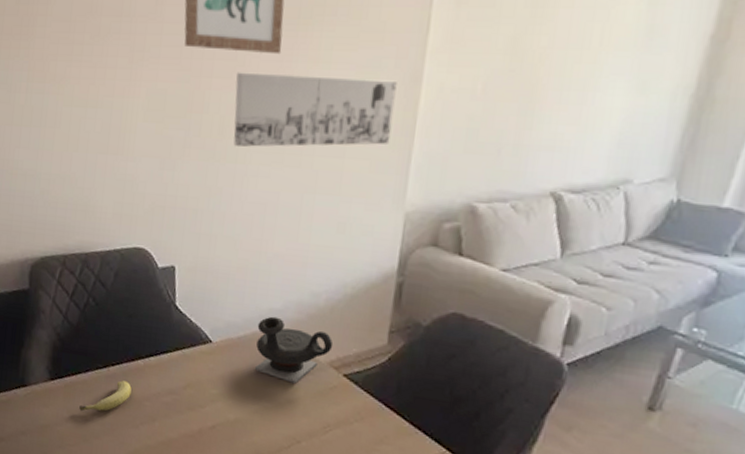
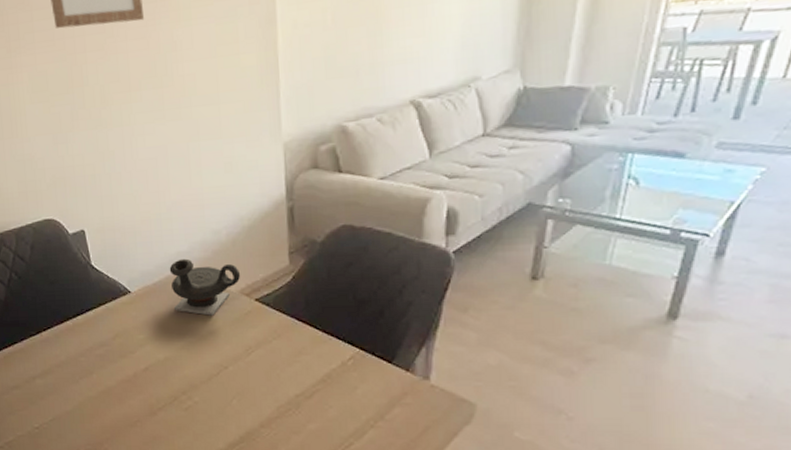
fruit: present [79,381,132,412] -> none [21,342,66,378]
wall art: present [233,72,397,147] -> none [108,25,258,111]

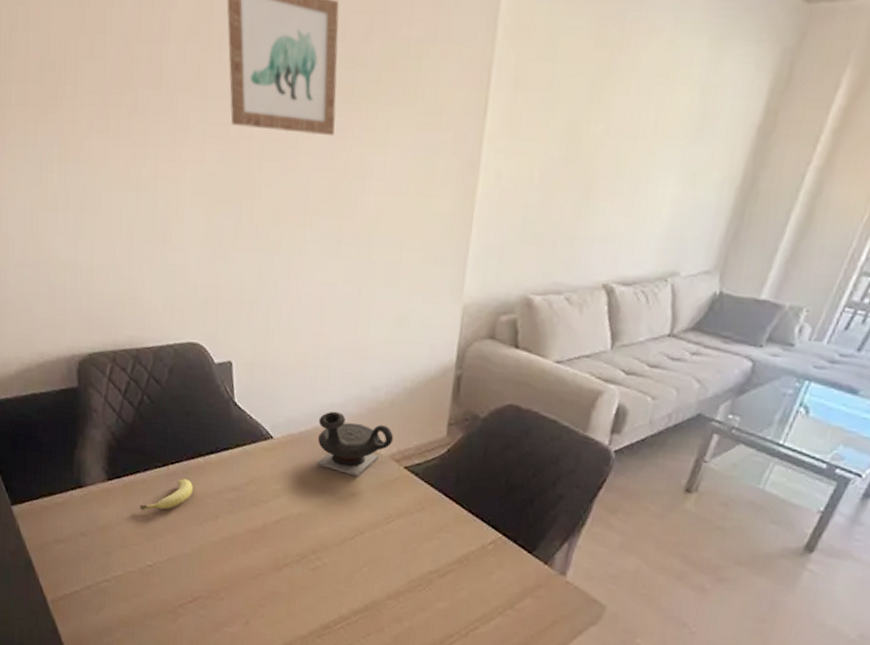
fruit: none [21,342,66,378] -> present [140,479,193,511]

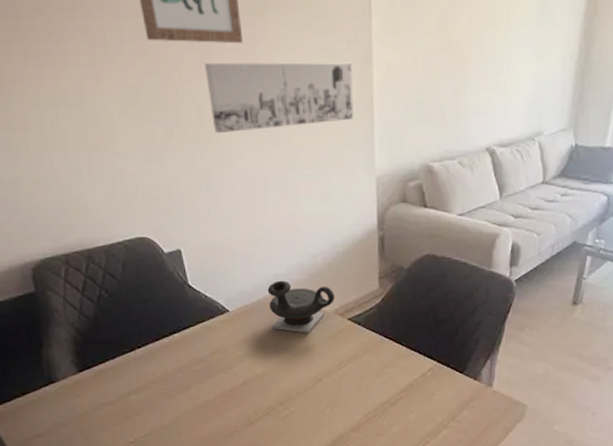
fruit: present [140,479,193,511] -> none [114,359,162,394]
wall art: none [287,154,454,236] -> present [205,62,354,133]

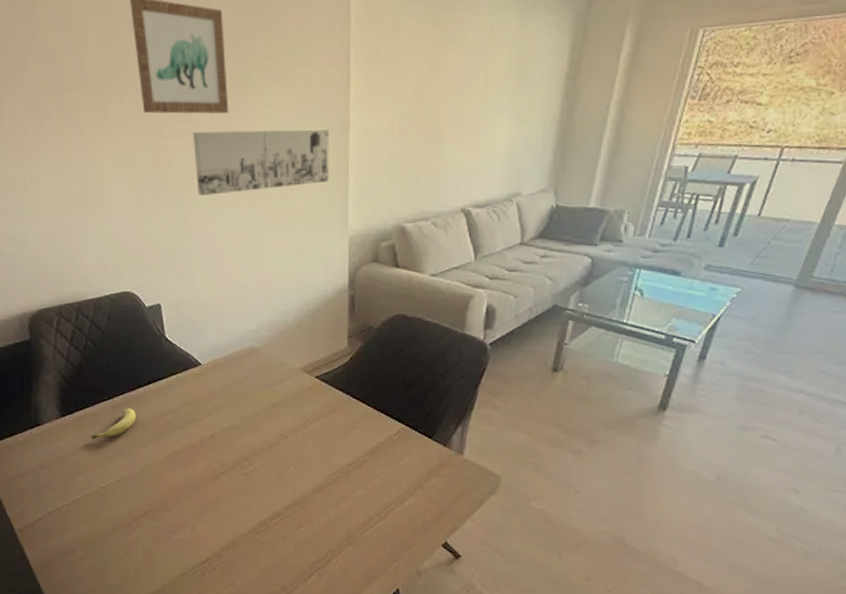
fruit: none [114,359,162,394] -> present [91,408,136,440]
teapot: present [267,280,335,333] -> none [238,336,304,390]

